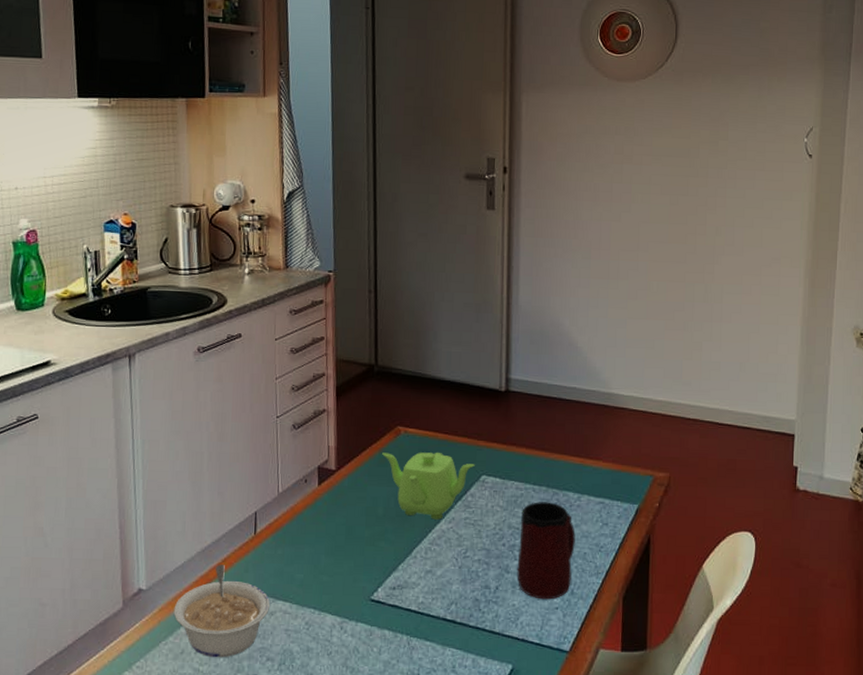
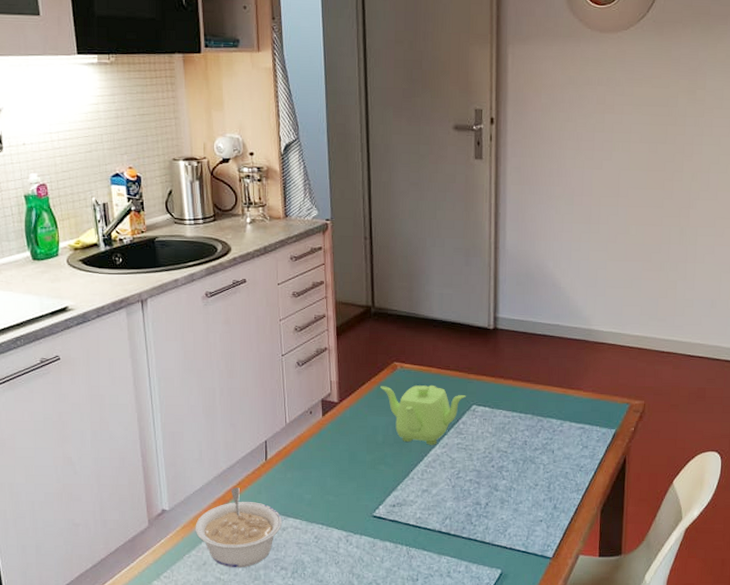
mug: present [517,502,576,600] -> none [505,428,558,513]

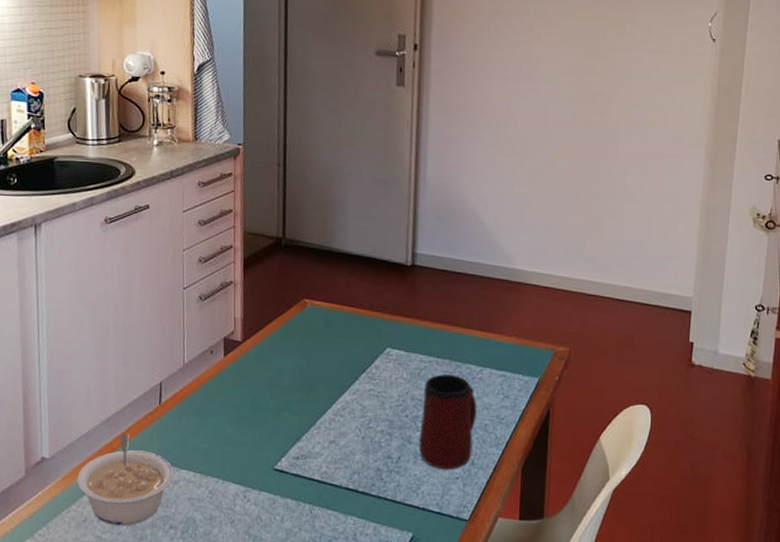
teapot: present [380,385,466,445] -> none [288,324,380,391]
mug: none [505,428,558,513] -> present [419,374,477,470]

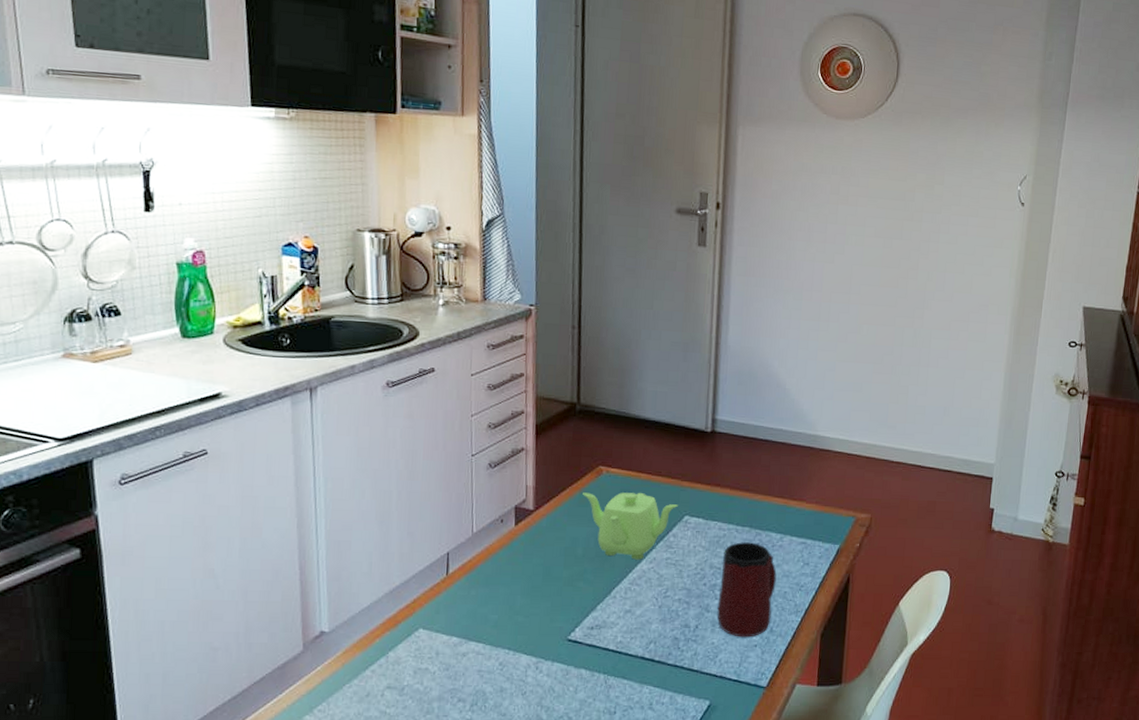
legume: present [76,434,174,526] -> none [358,606,463,700]
teapot: none [288,324,380,391] -> present [583,492,678,560]

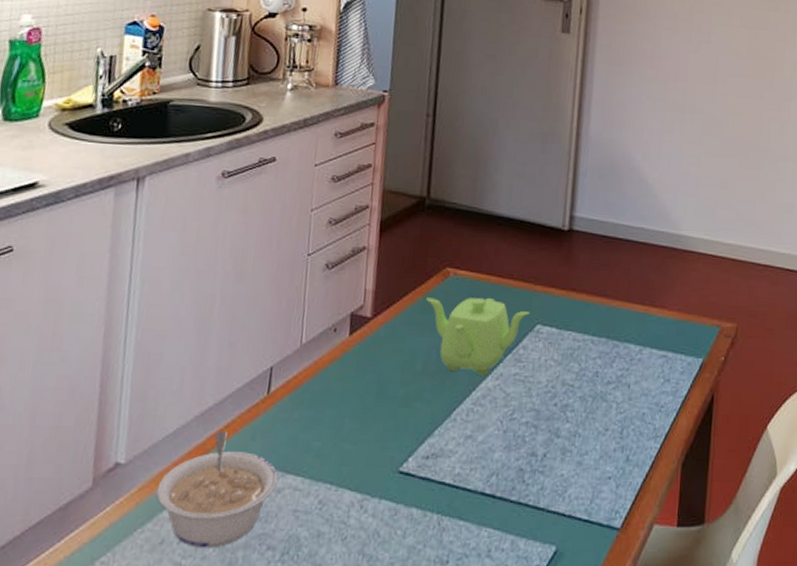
legume: none [358,606,463,700] -> present [156,431,279,548]
mug: present [717,542,777,638] -> none [567,355,635,468]

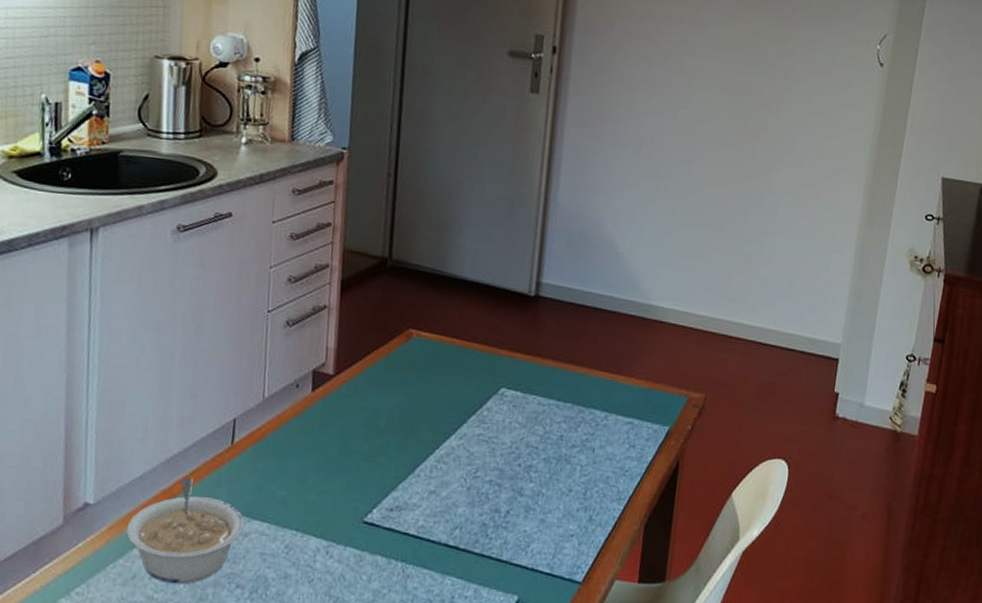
teapot: present [426,297,530,376] -> none [389,357,494,435]

